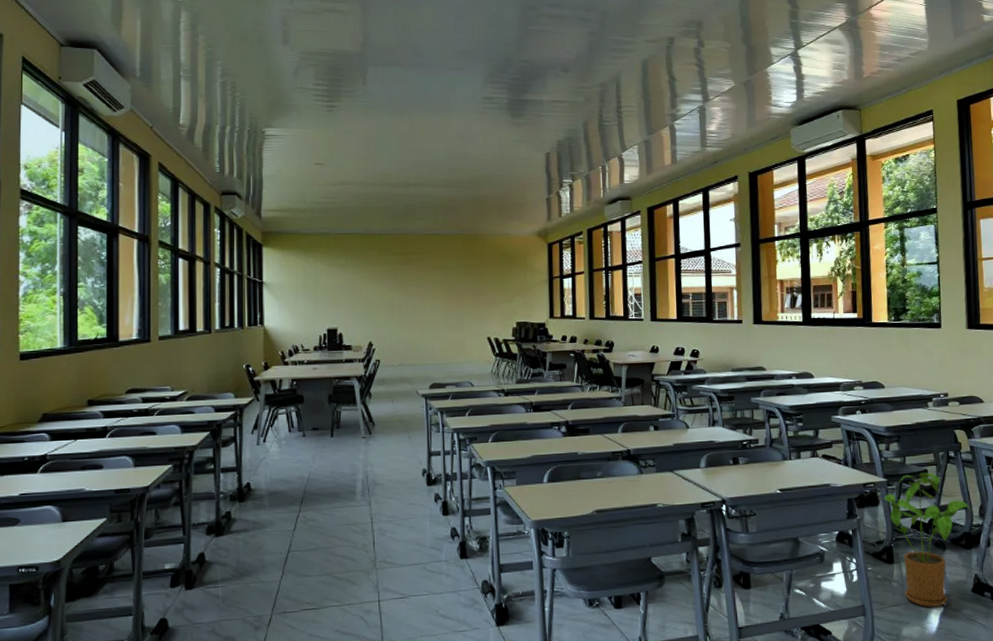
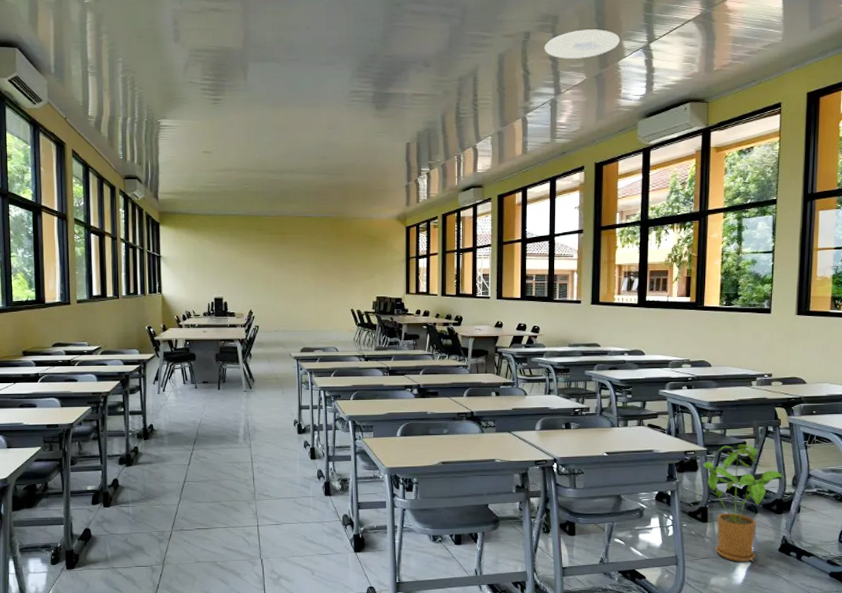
ceiling light: none [689,36,767,65] -> present [544,29,620,59]

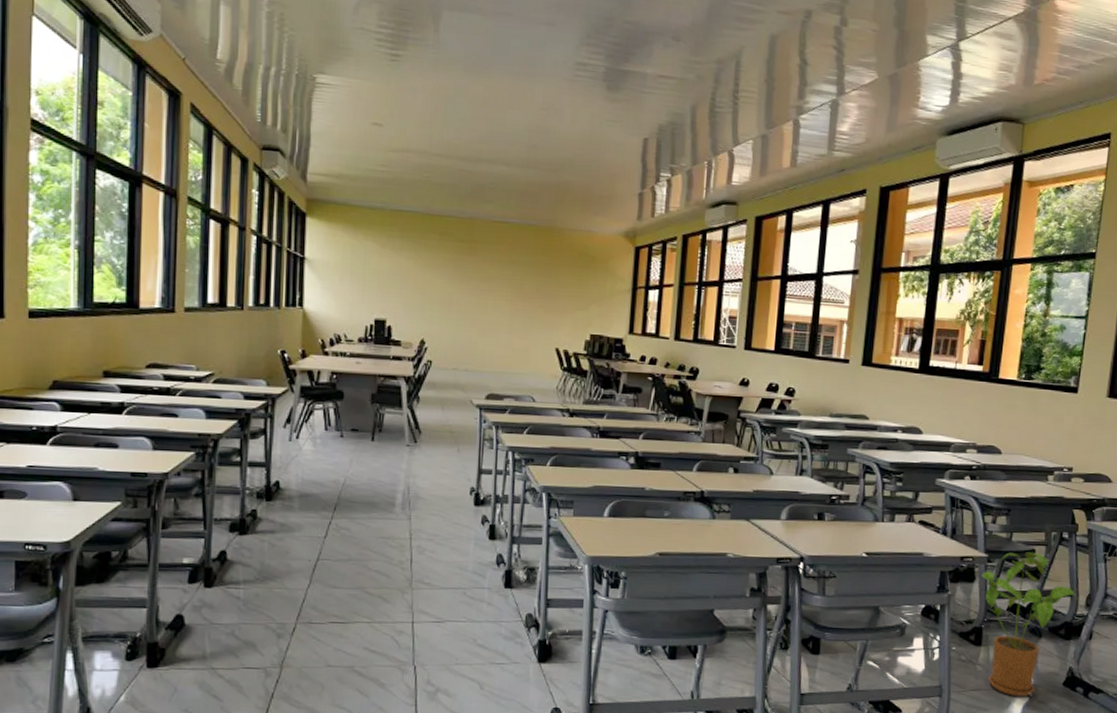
ceiling light: present [544,29,620,59] -> none [828,15,923,52]

